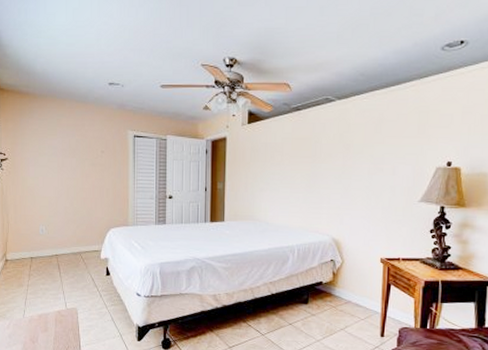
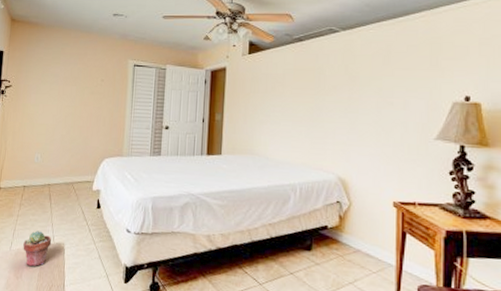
potted succulent: none [36,298,64,332] -> present [23,230,52,267]

